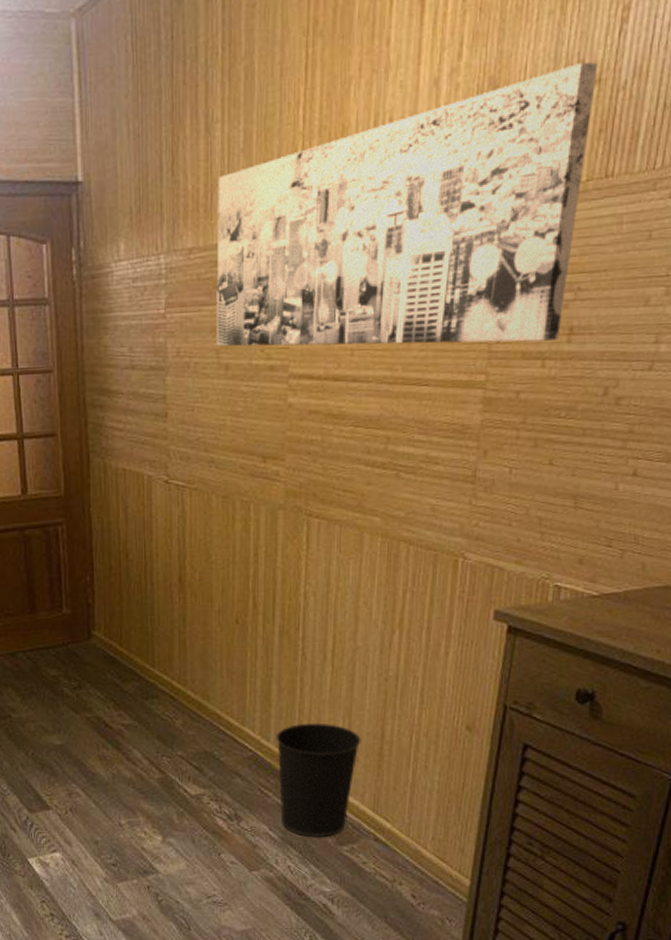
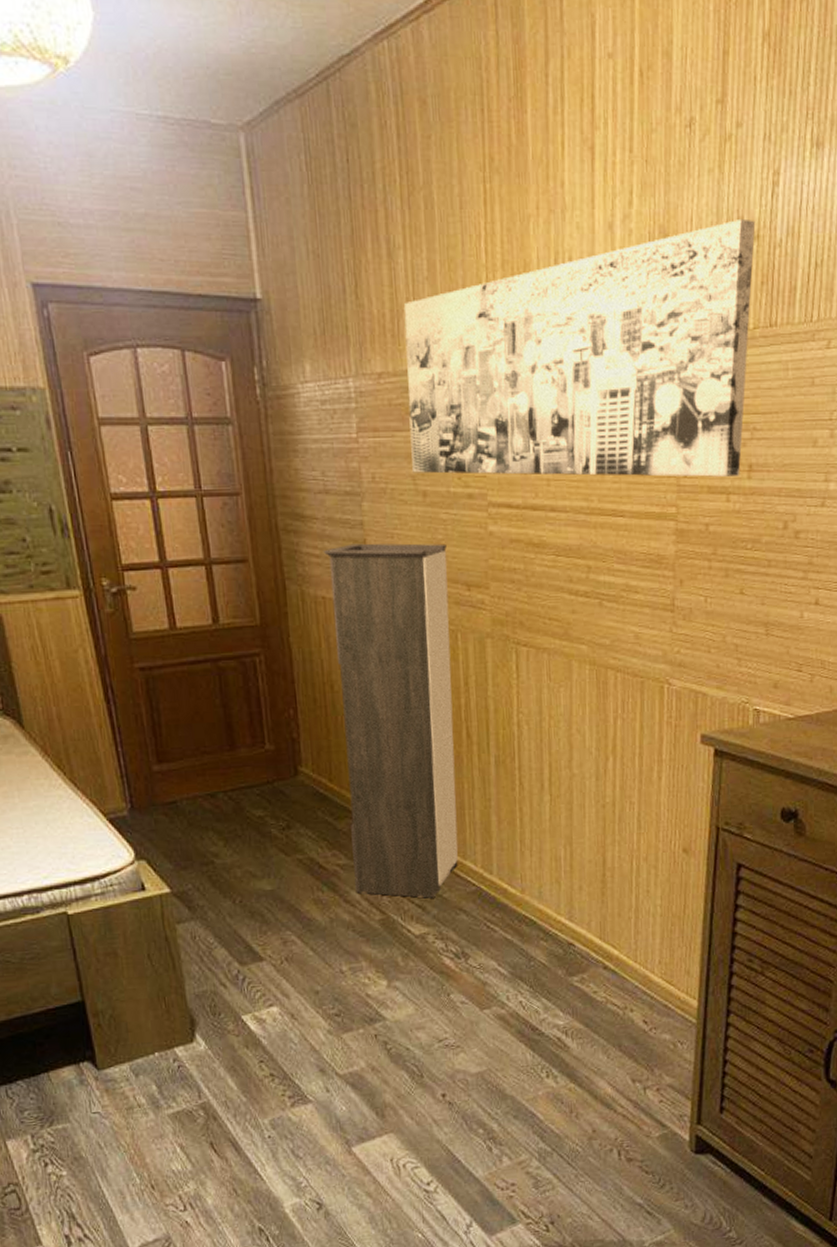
storage cabinet: none [126,416,245,761] -> present [323,543,458,898]
wastebasket: present [276,723,361,838] -> none [498,852,584,970]

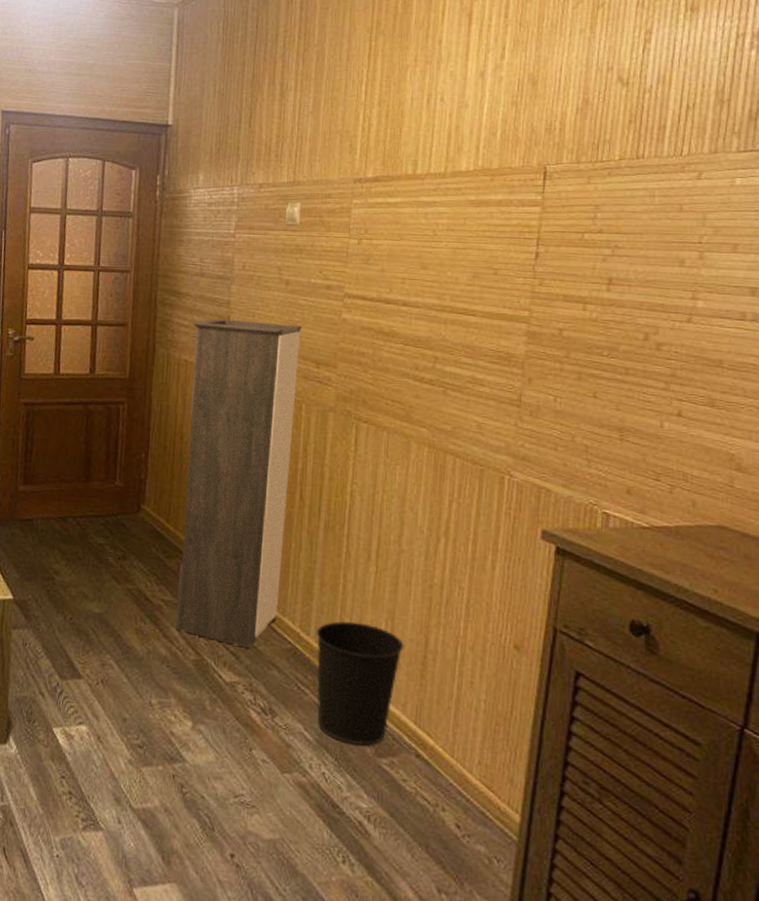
wall art: present [403,218,756,477] -> none [279,69,625,288]
wastebasket: none [498,852,584,970] -> present [316,621,404,747]

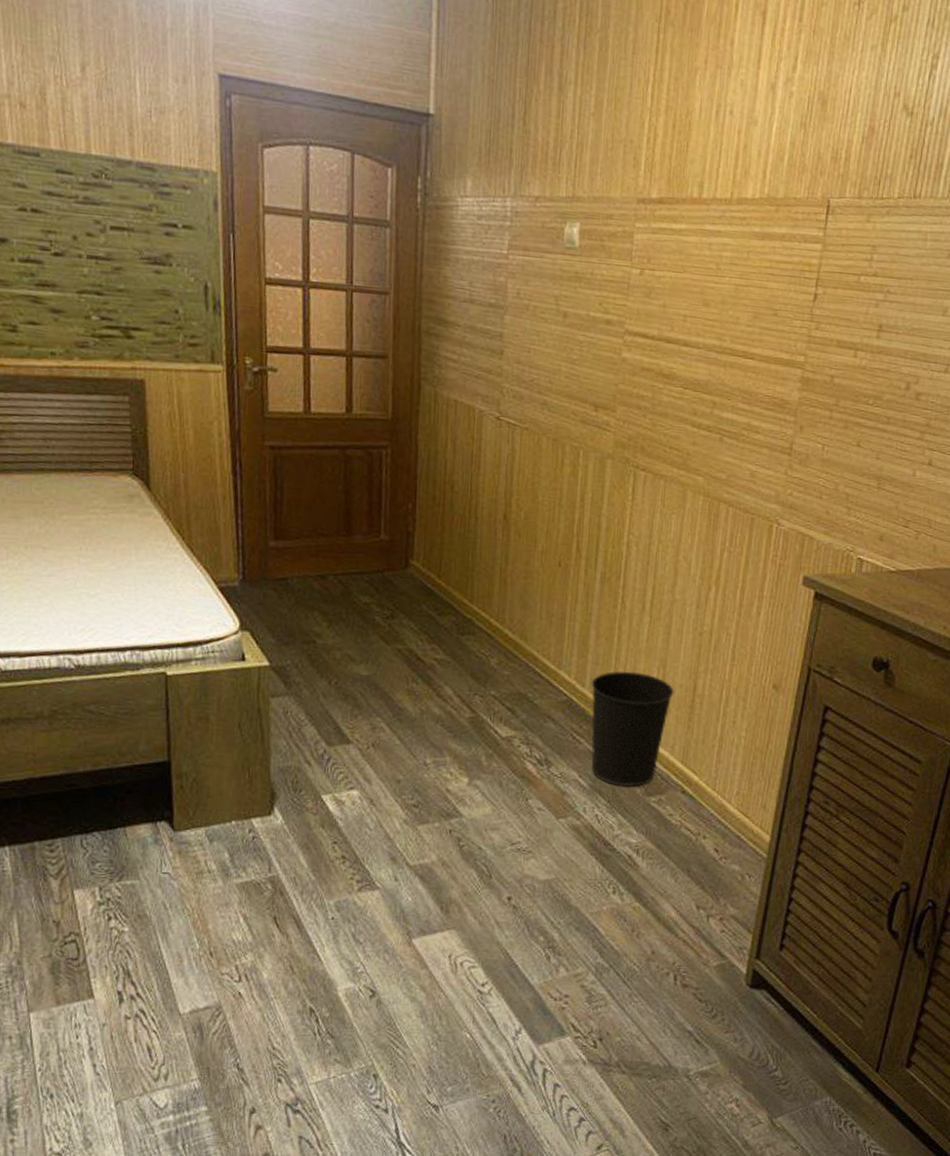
storage cabinet: present [175,318,301,648] -> none [449,353,580,703]

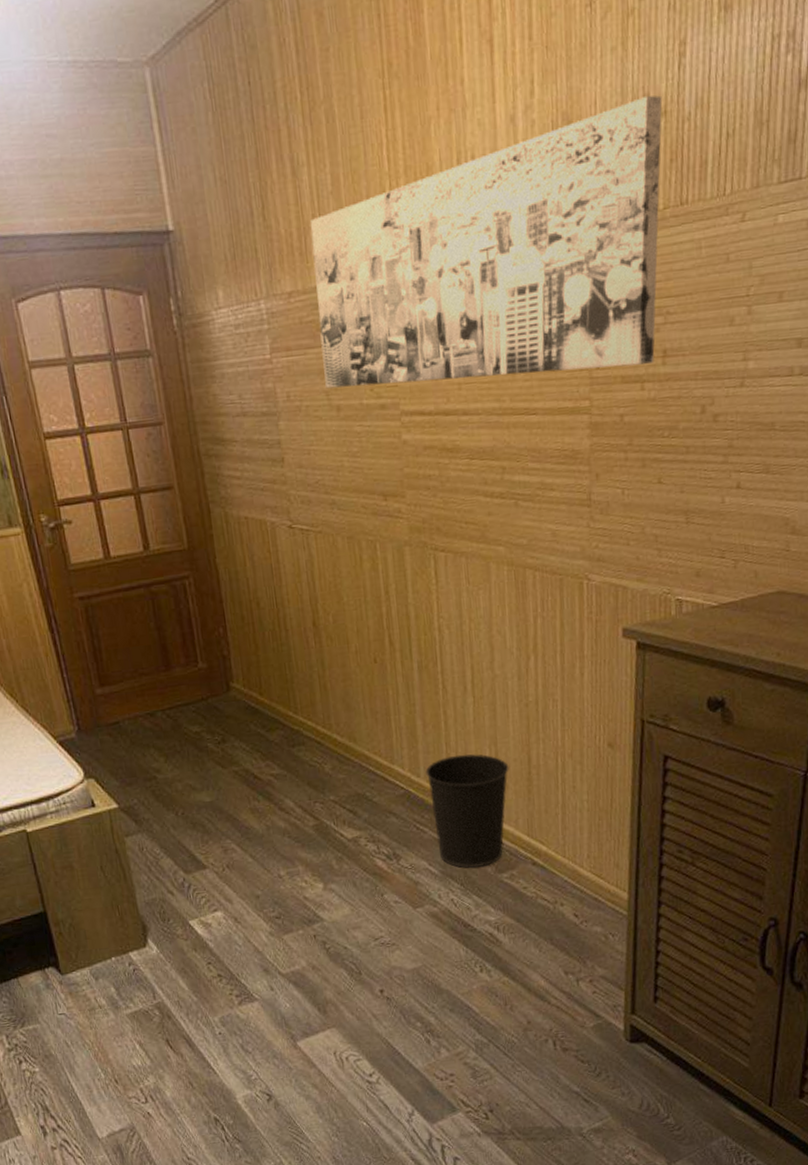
wall art: none [556,94,911,334] -> present [310,95,663,389]

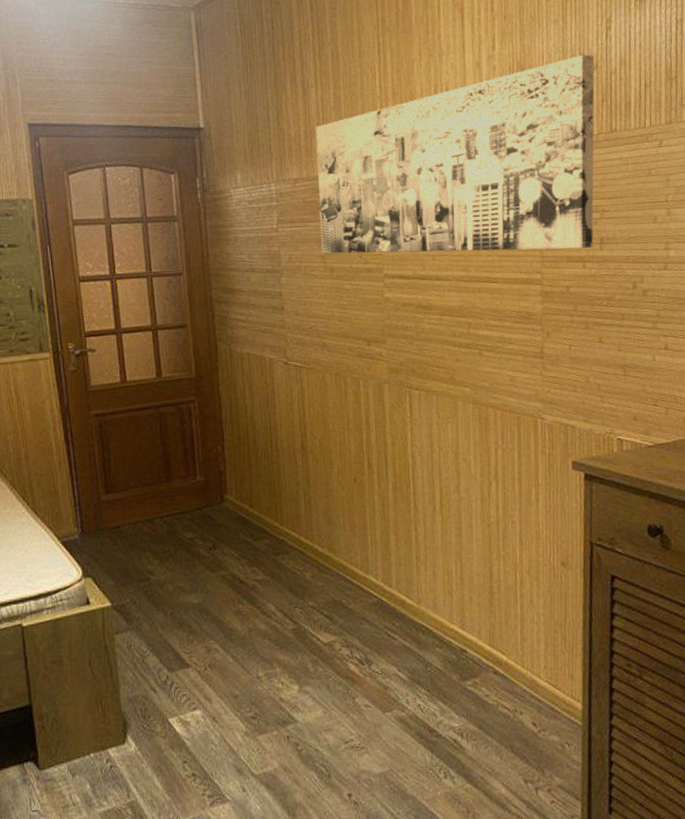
wastebasket: present [425,754,509,868] -> none [397,567,473,675]

